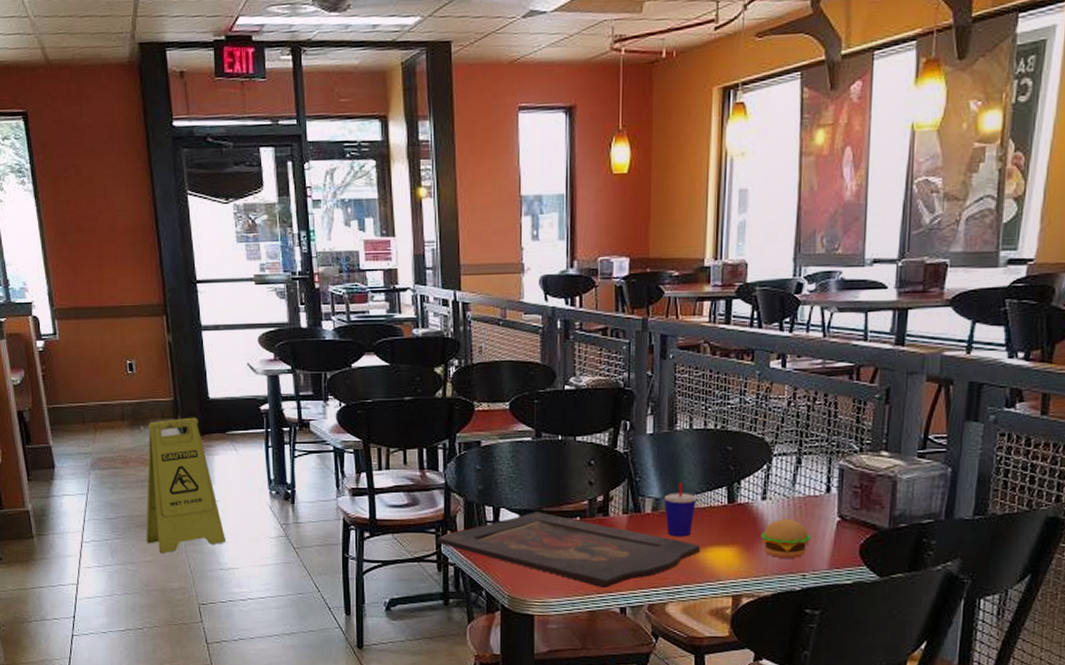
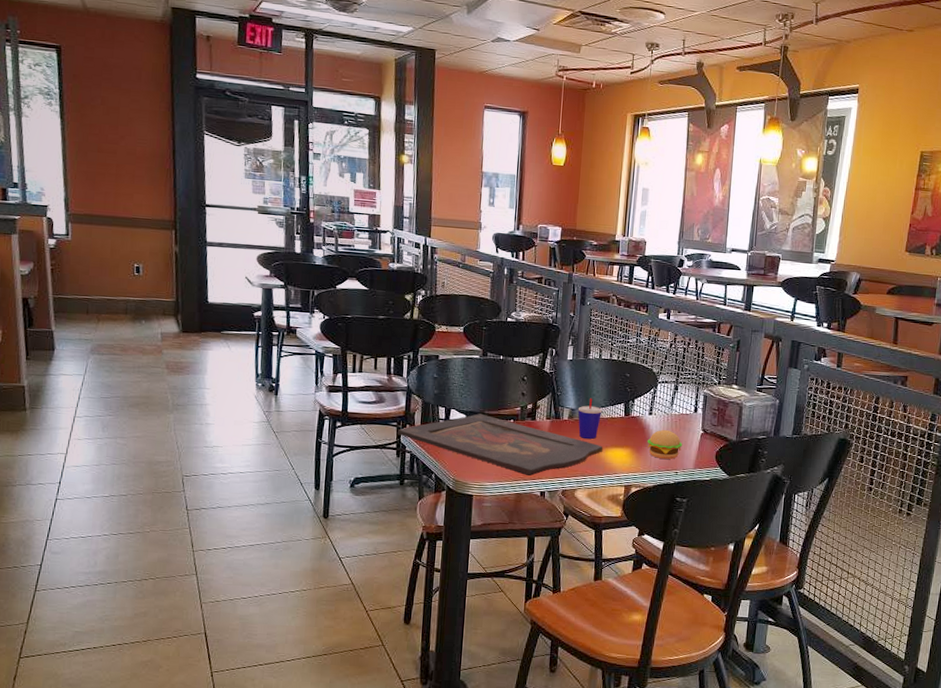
warning sign: present [146,417,225,554] -> none [138,316,213,431]

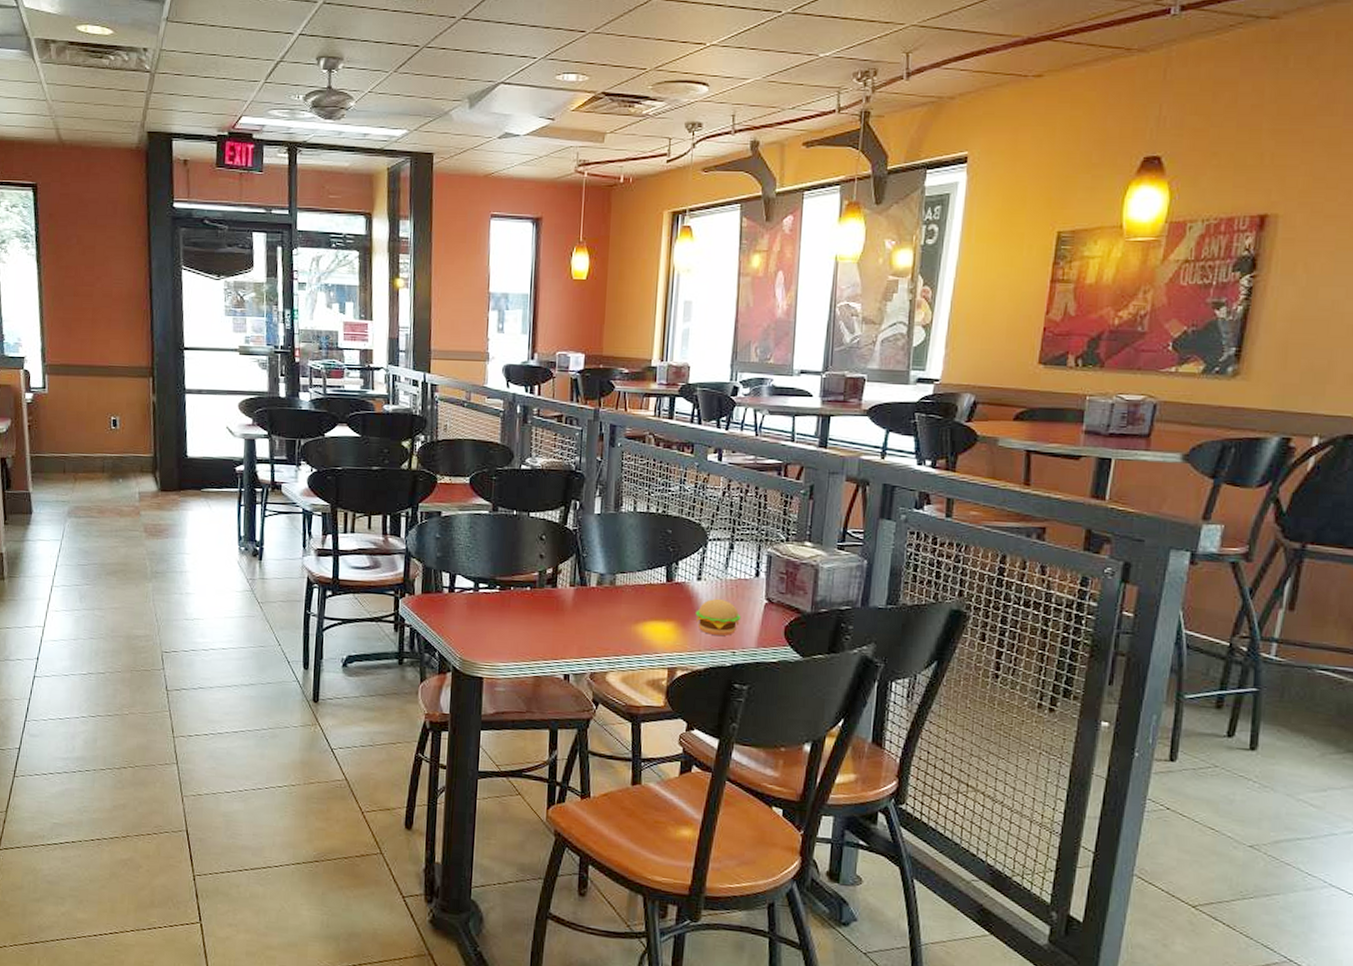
tray: present [396,413,603,476] -> none [394,580,641,655]
beverage cup: present [577,398,602,439] -> none [608,560,638,610]

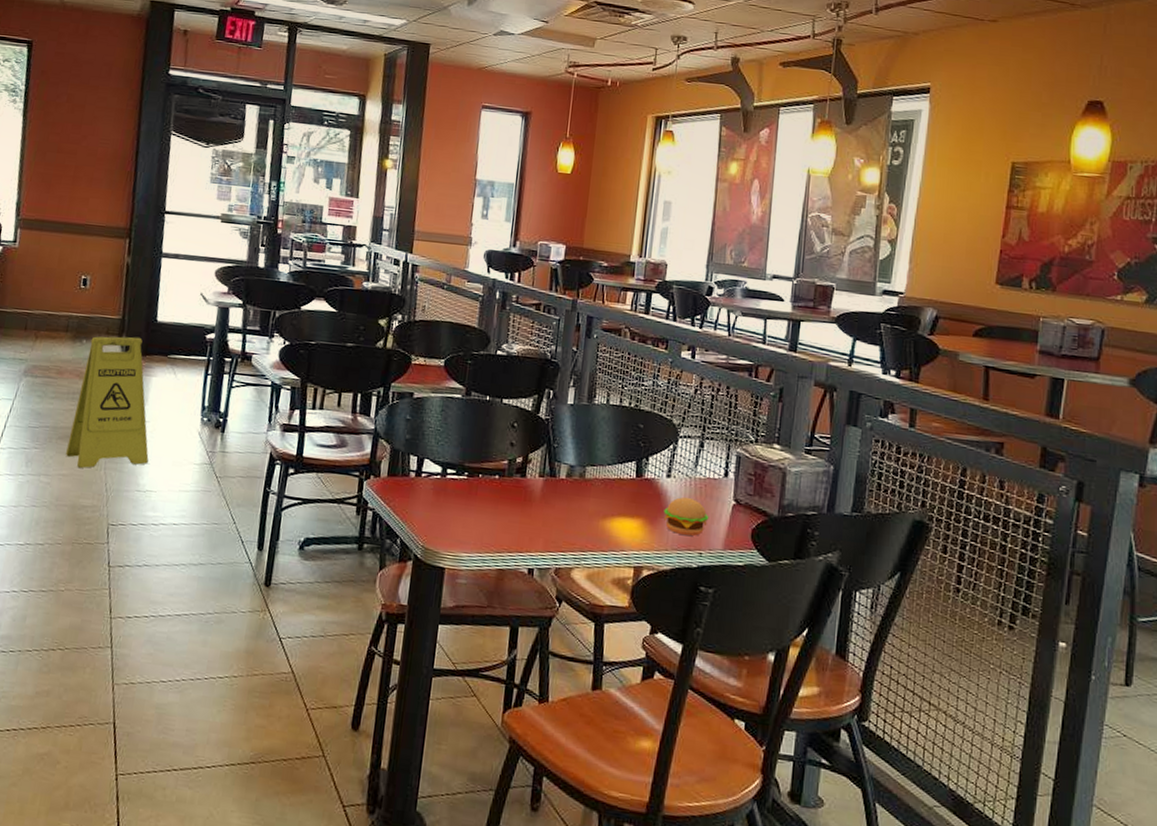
warning sign: none [116,473,193,602] -> present [66,336,149,469]

